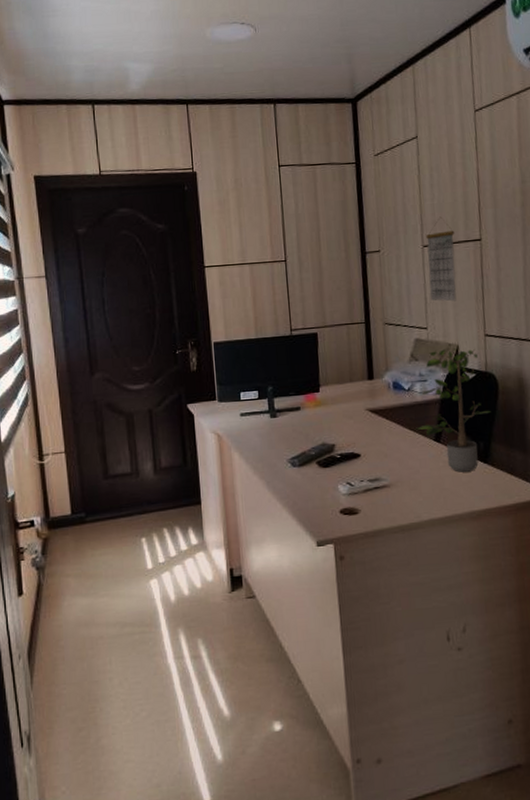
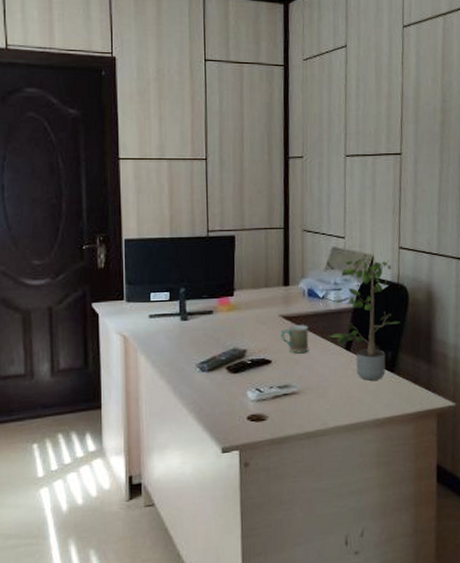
mug: none [368,418,397,447] -> present [281,325,309,354]
calendar: present [426,216,457,302] -> none [349,127,377,213]

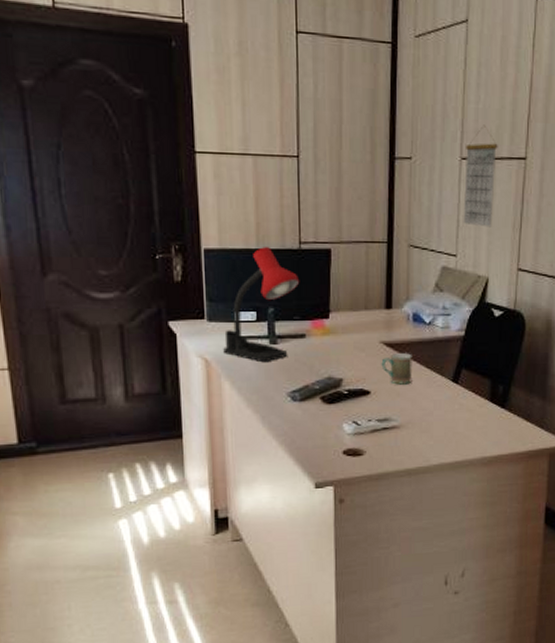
desk lamp: none [140,235,208,337] -> present [223,246,300,363]
potted plant: present [328,259,400,381] -> none [433,281,515,416]
calendar: none [349,127,377,213] -> present [463,124,498,228]

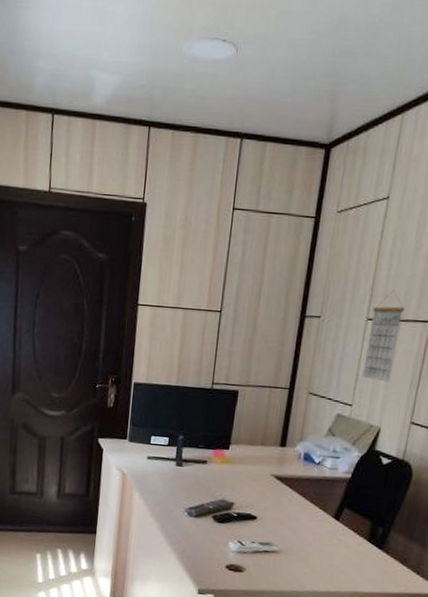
desk lamp: present [223,246,300,363] -> none [138,384,209,481]
mug: present [381,353,412,385] -> none [270,486,299,516]

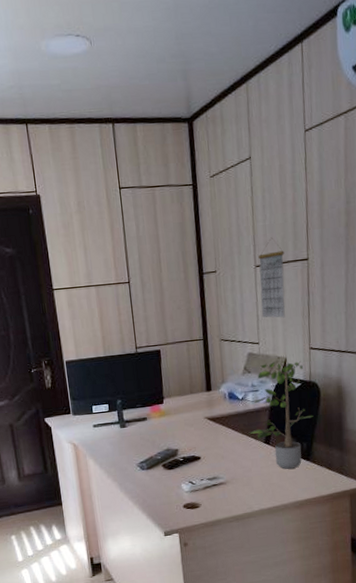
potted plant: none [317,429,400,554] -> present [248,361,314,469]

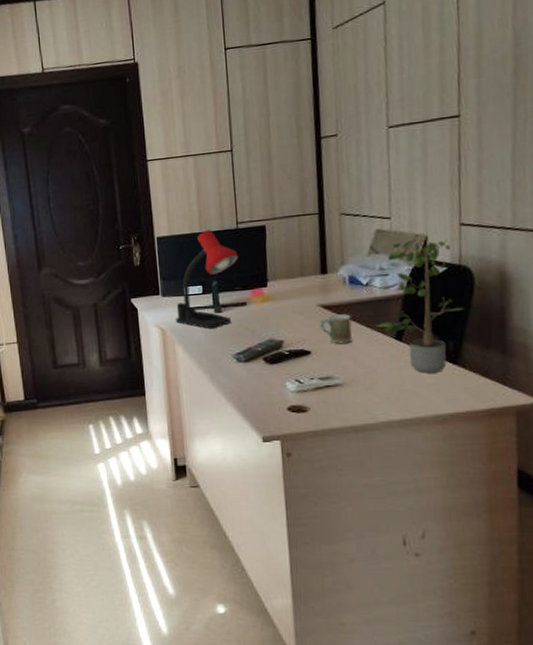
desk lamp: none [86,353,139,443] -> present [176,229,239,329]
mug: none [207,424,232,450] -> present [320,314,353,344]
calendar: present [258,237,285,318] -> none [392,92,427,188]

